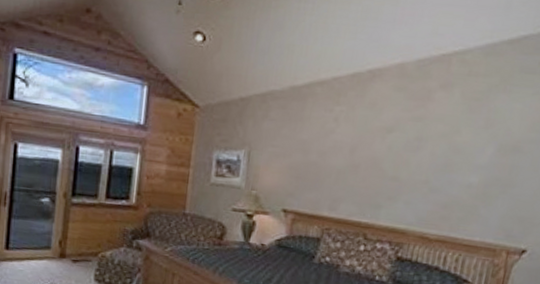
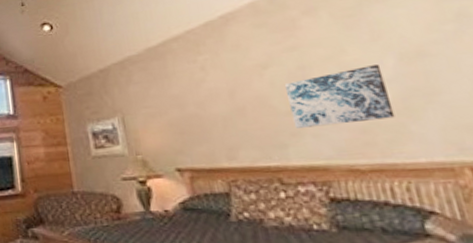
wall art: none [393,149,481,200] -> present [284,65,395,128]

